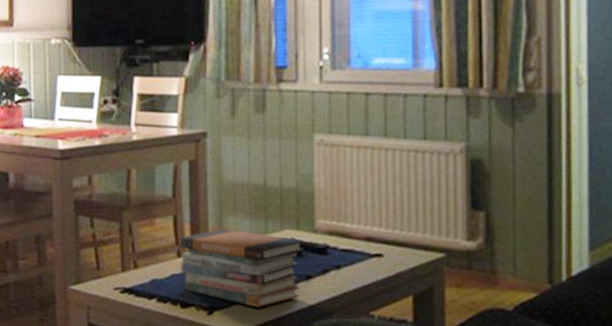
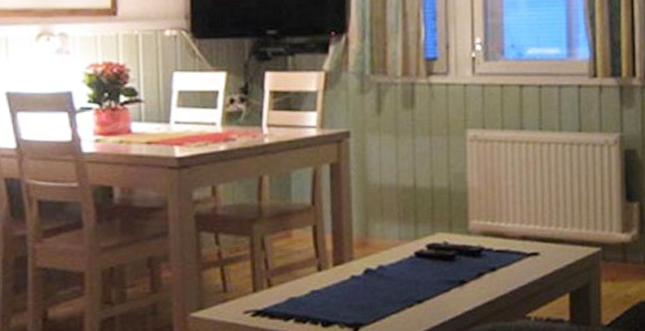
book stack: present [180,229,304,308] -> none [320,236,457,320]

